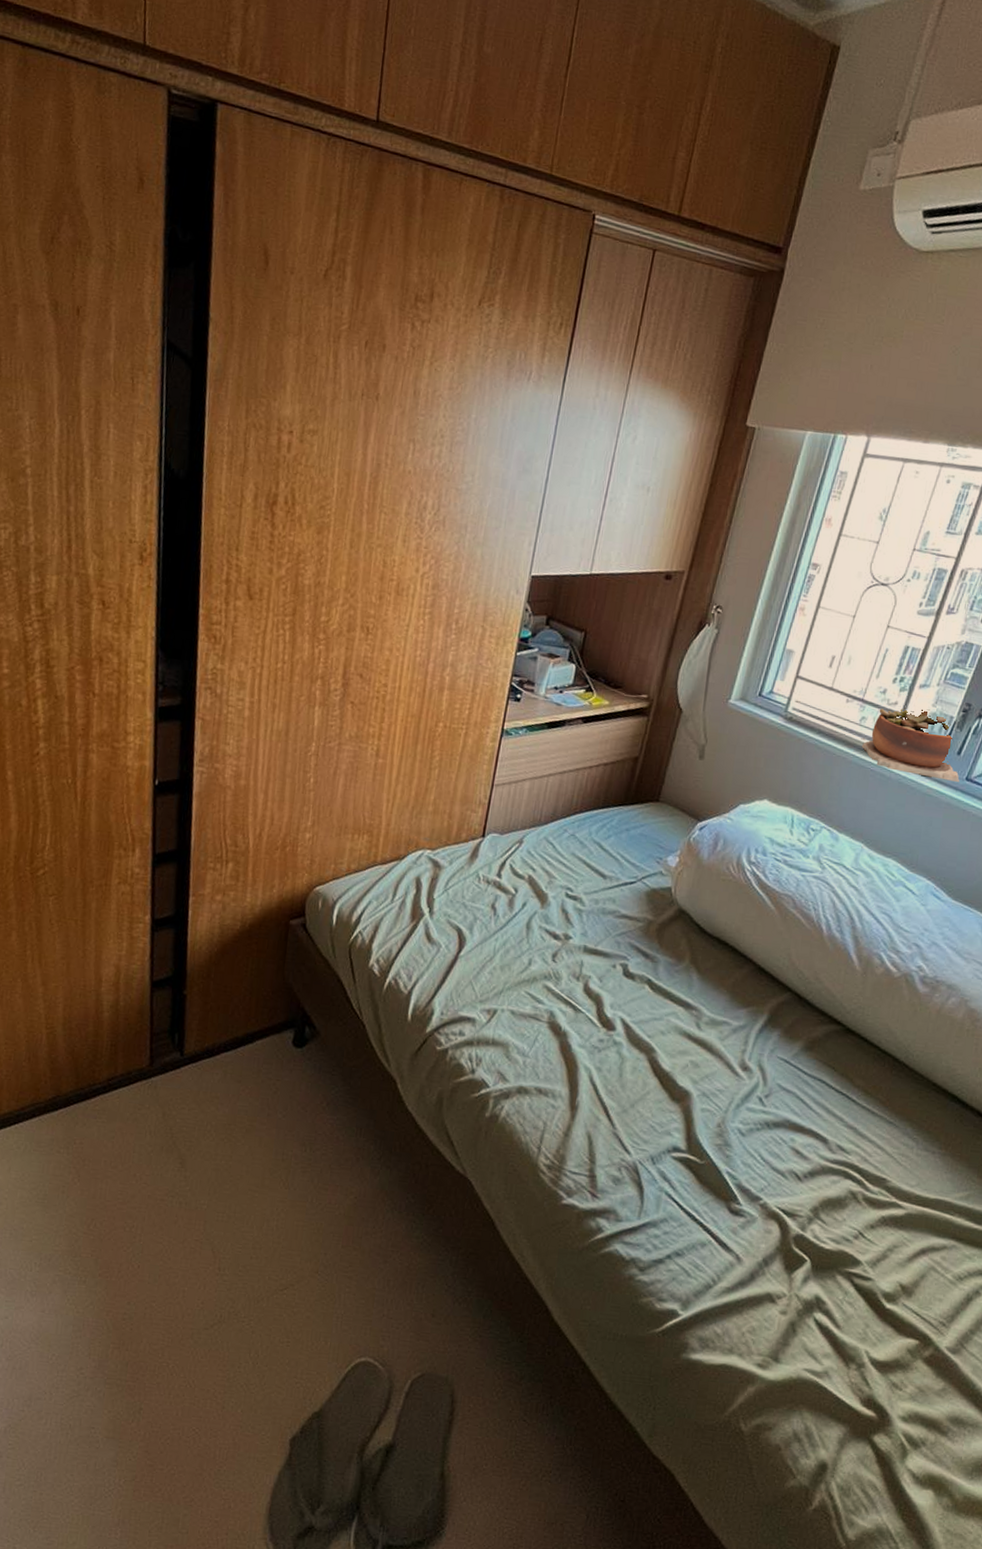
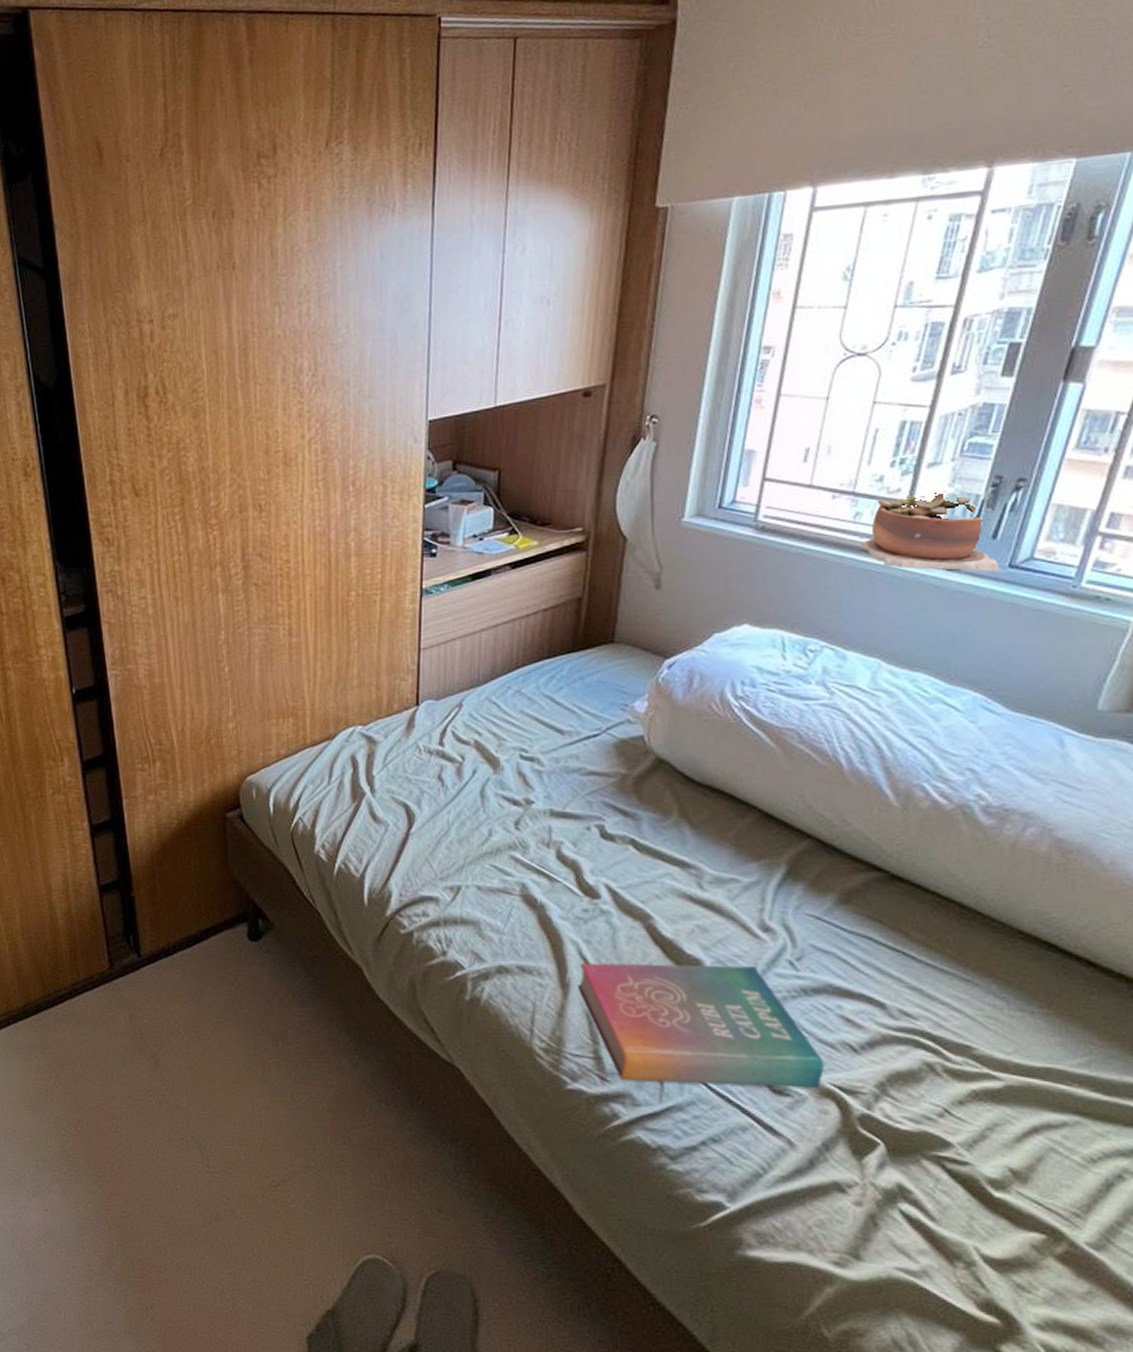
book: none [584,1088,774,1211] -> present [578,963,824,1089]

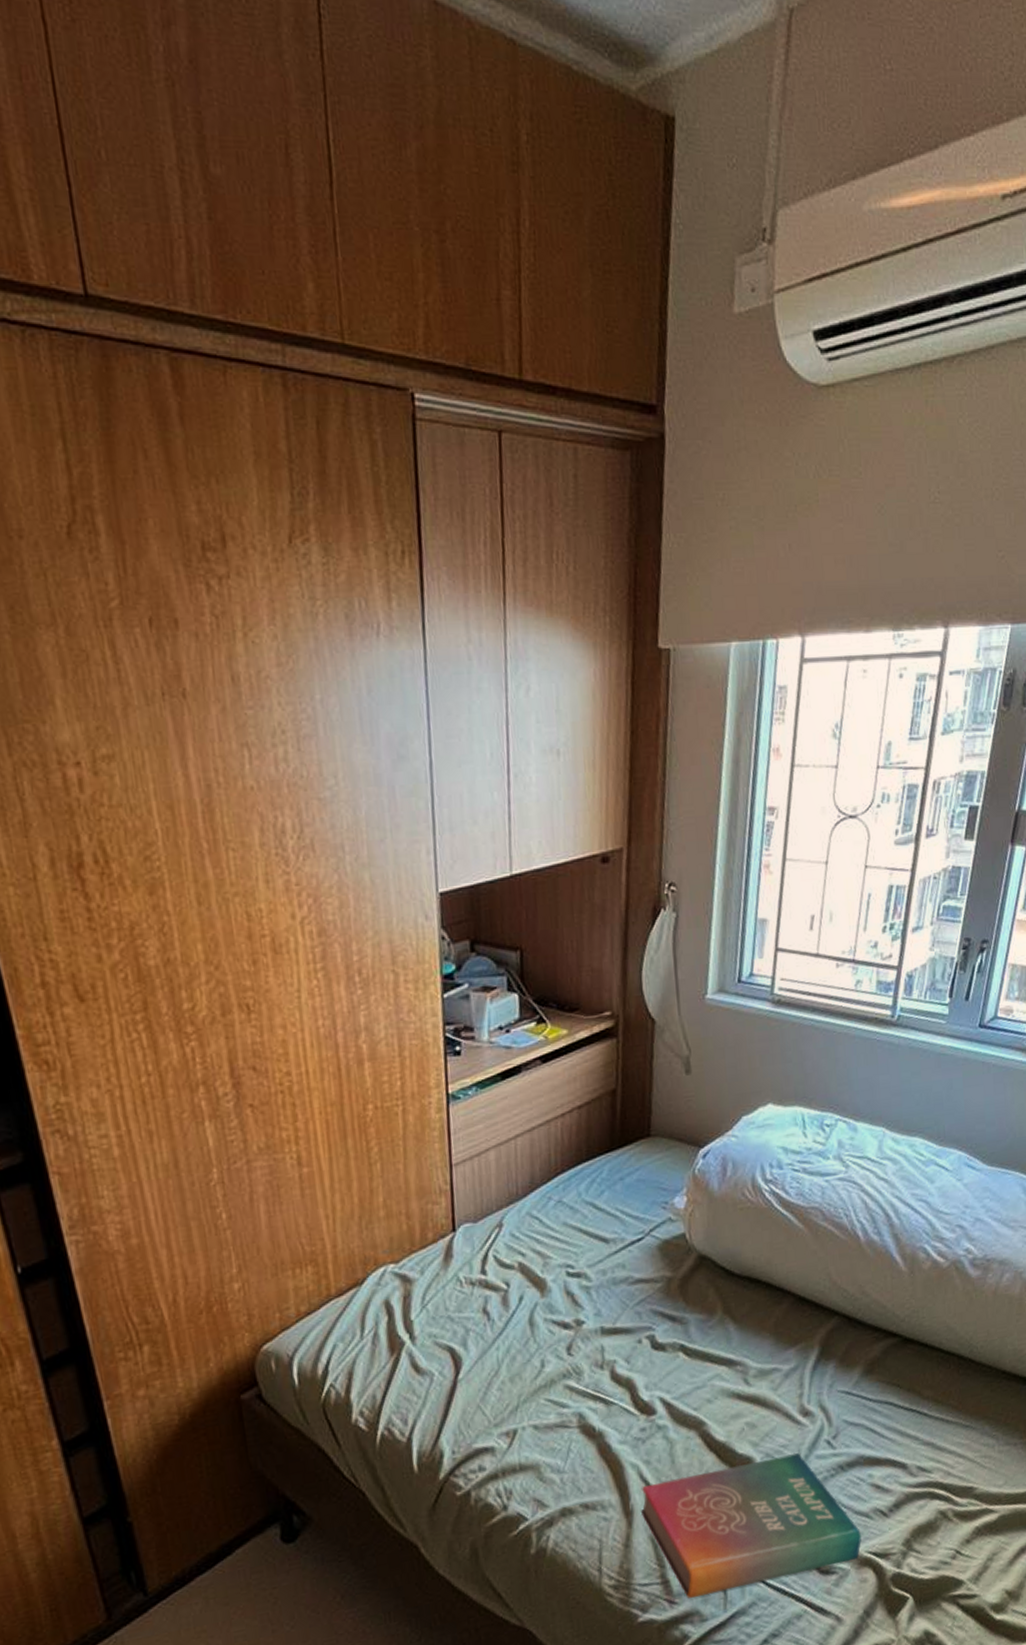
succulent plant: present [858,491,1000,572] -> none [860,955,973,1035]

